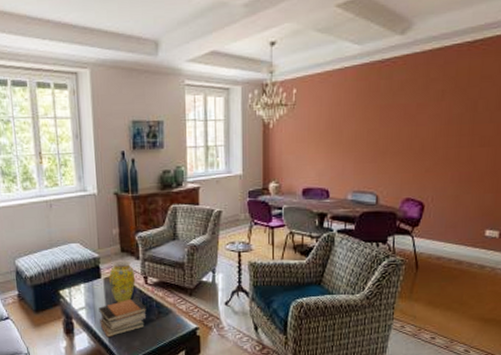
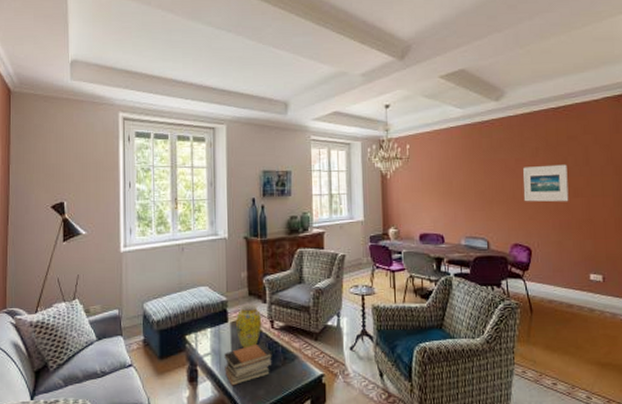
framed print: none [421,109,476,153] -> present [523,164,569,202]

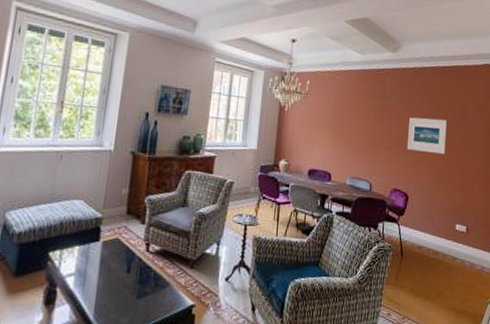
book stack: present [224,343,272,386] -> none [87,266,143,312]
vase: present [236,304,262,349] -> none [107,223,138,272]

